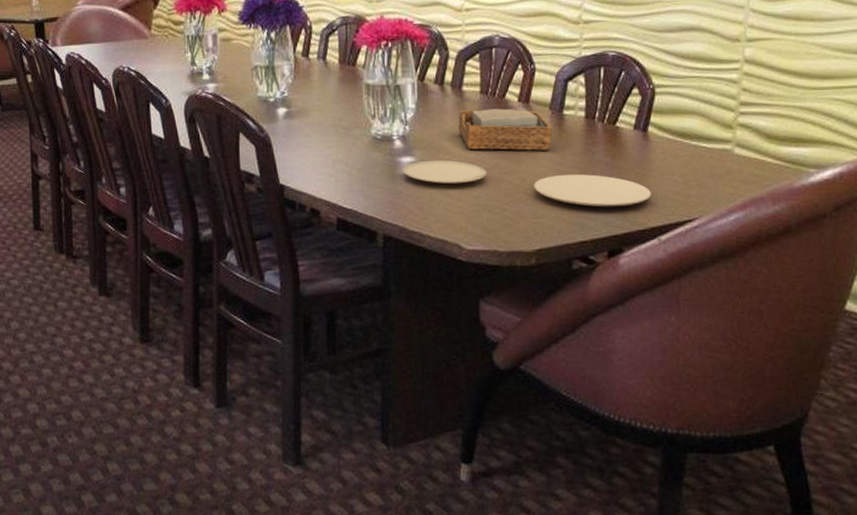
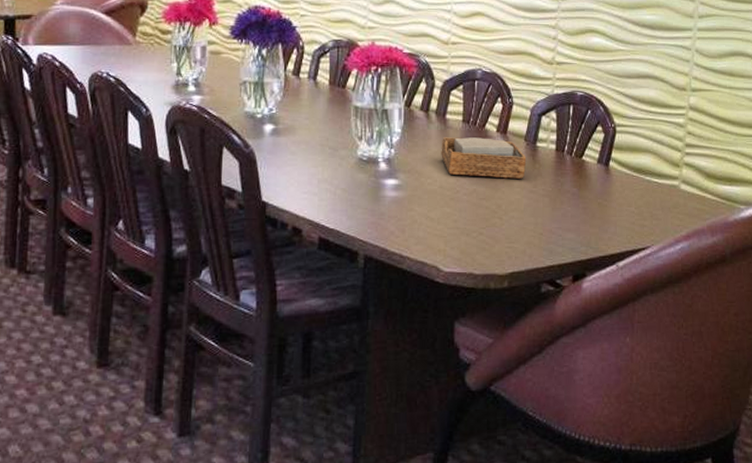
plate: present [403,160,487,185] -> none [387,183,466,208]
plate: present [534,174,651,207] -> none [508,202,611,234]

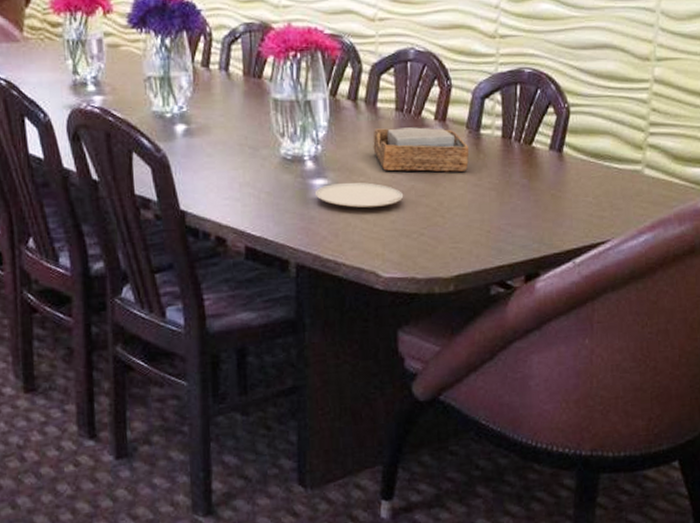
plate: none [387,183,466,208] -> present [316,182,404,209]

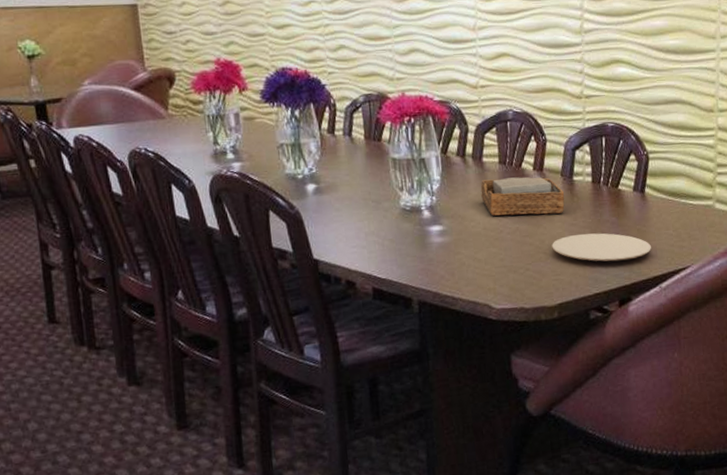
plate: present [316,182,404,209] -> none [433,227,510,250]
plate: none [451,196,566,230] -> present [551,233,651,262]

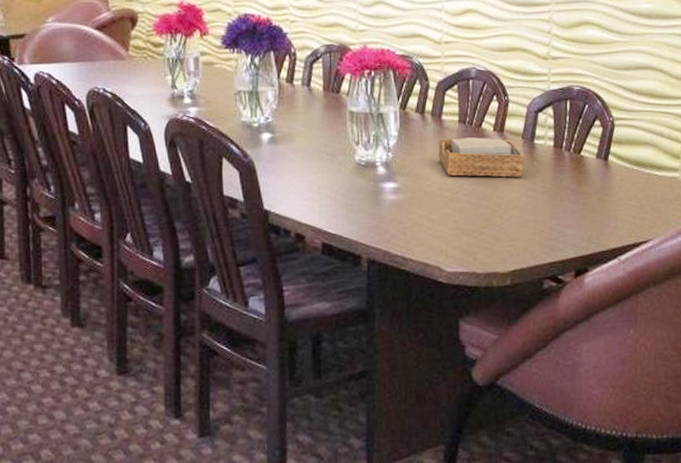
plate: present [551,233,651,262] -> none [508,199,612,230]

